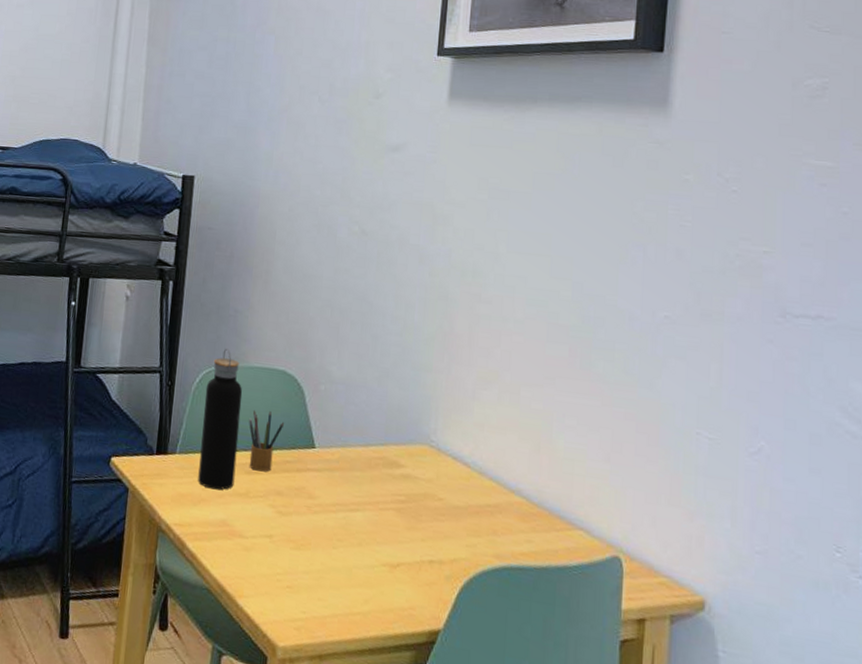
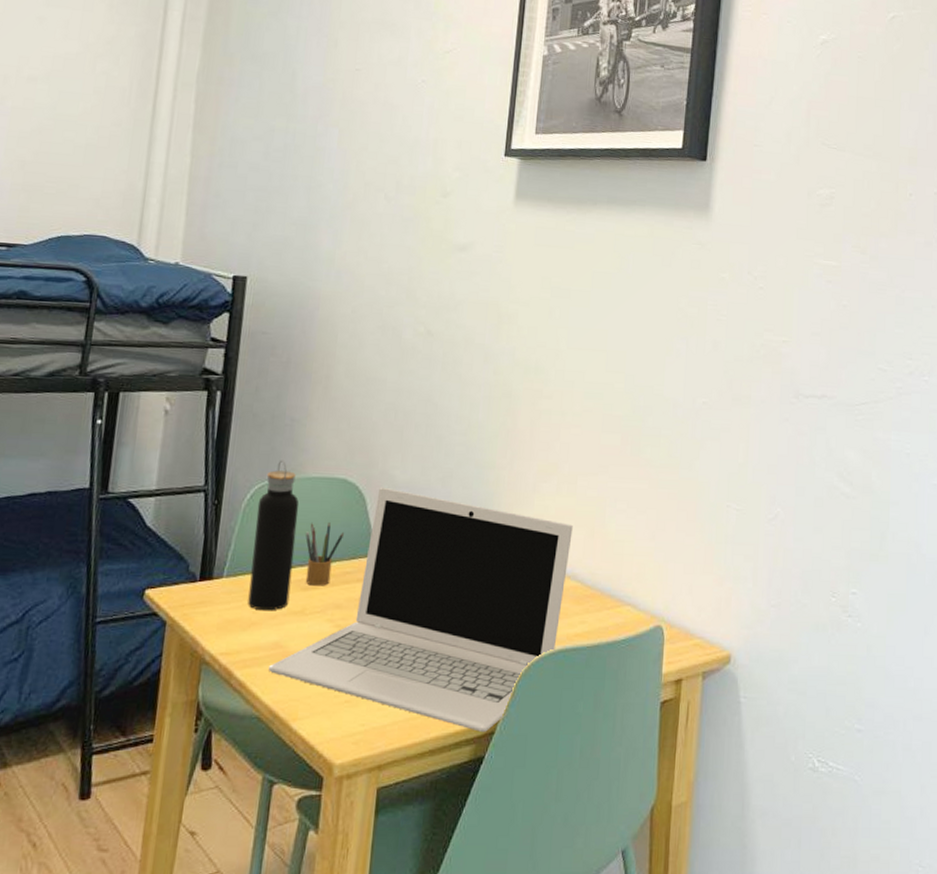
laptop: none [217,381,516,640] -> present [269,487,573,732]

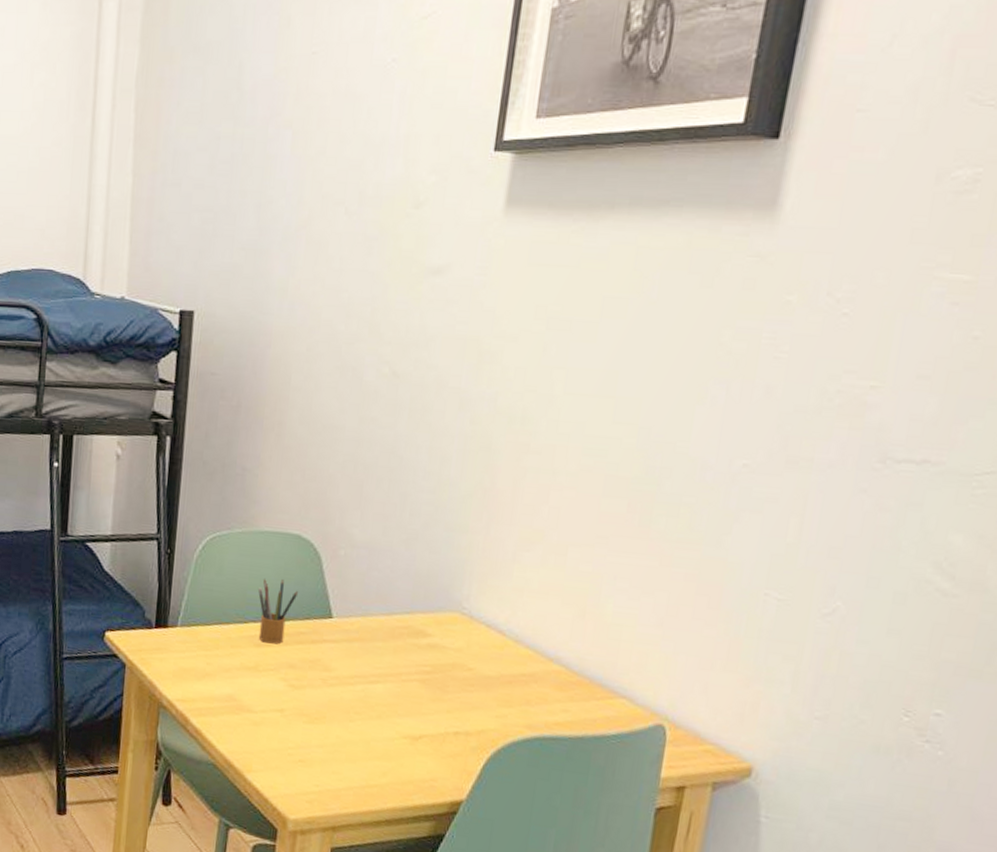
water bottle: present [248,460,299,611] -> none [202,511,252,664]
laptop: present [269,487,573,732] -> none [223,545,559,811]

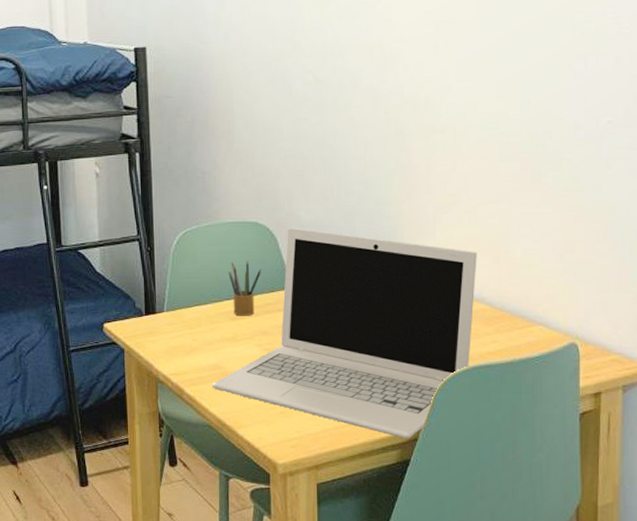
laptop: none [223,545,559,811] -> present [212,227,477,439]

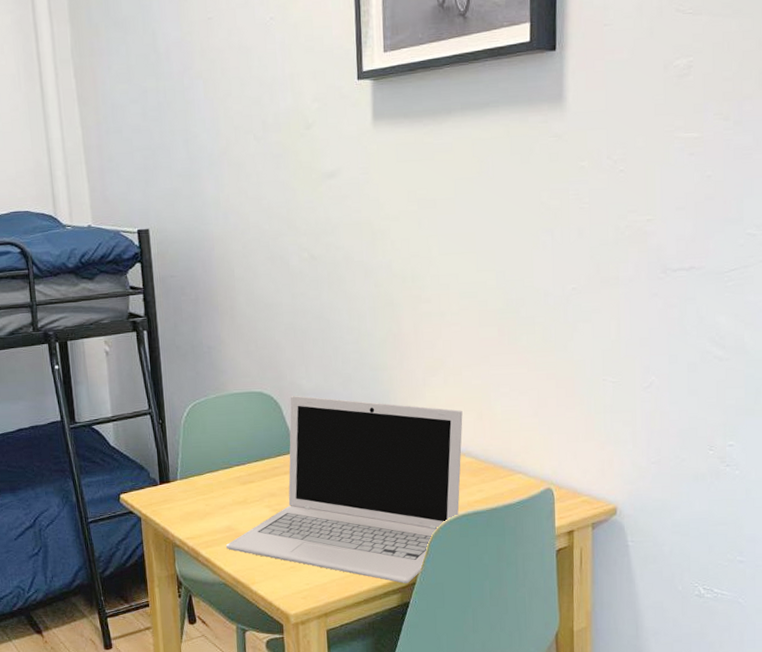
pencil box: present [227,261,262,316] -> none [236,429,268,481]

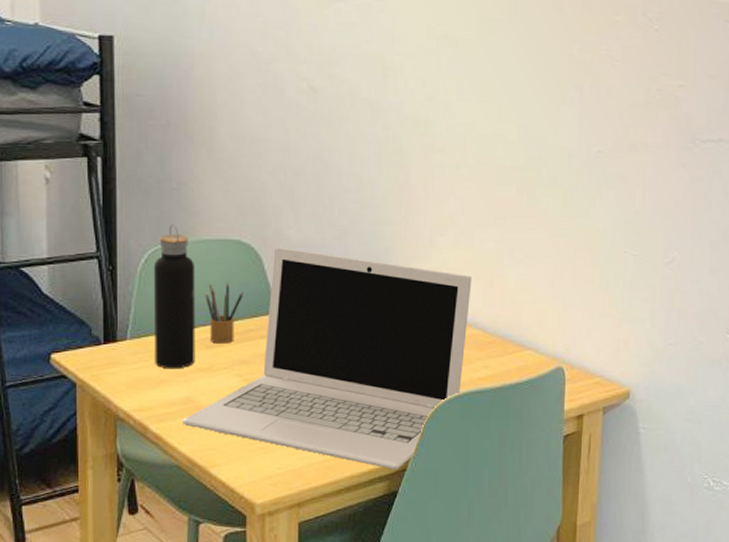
water bottle: none [194,381,233,503] -> present [153,224,196,369]
pencil box: none [236,429,268,481] -> present [204,283,244,344]

